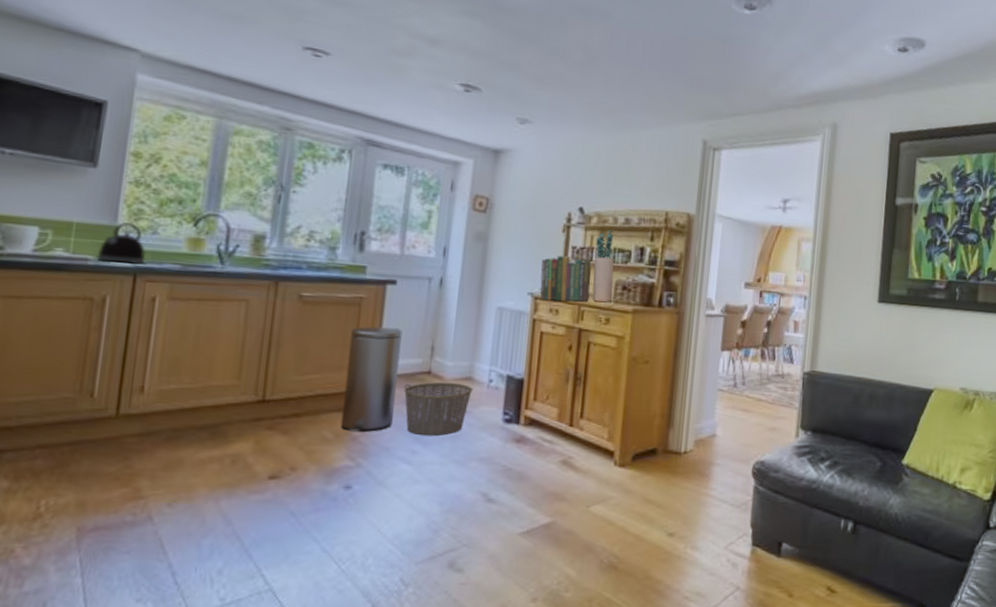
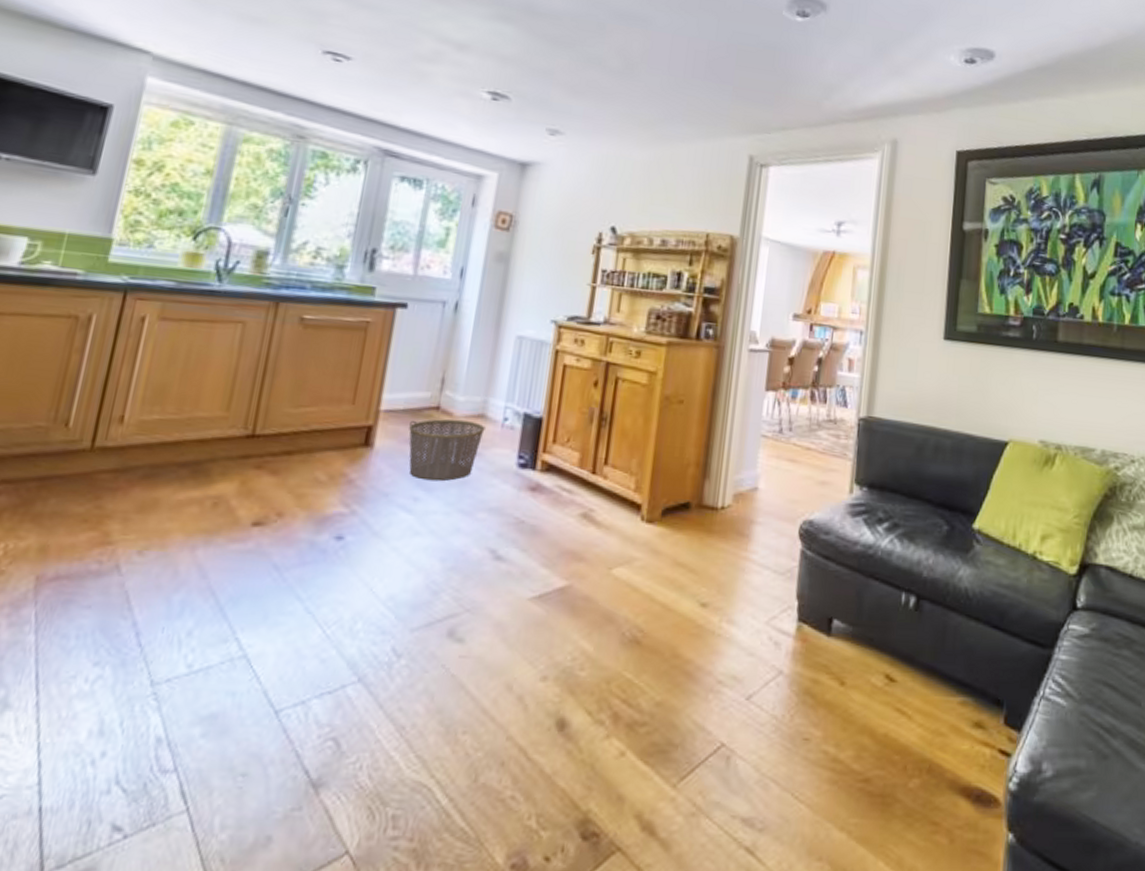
kettle: present [96,222,146,264] -> none [86,234,139,280]
pedal bin: present [340,326,403,433] -> none [336,354,411,475]
books: present [540,255,592,302] -> none [564,279,623,332]
vase: present [592,229,614,303] -> none [622,251,648,334]

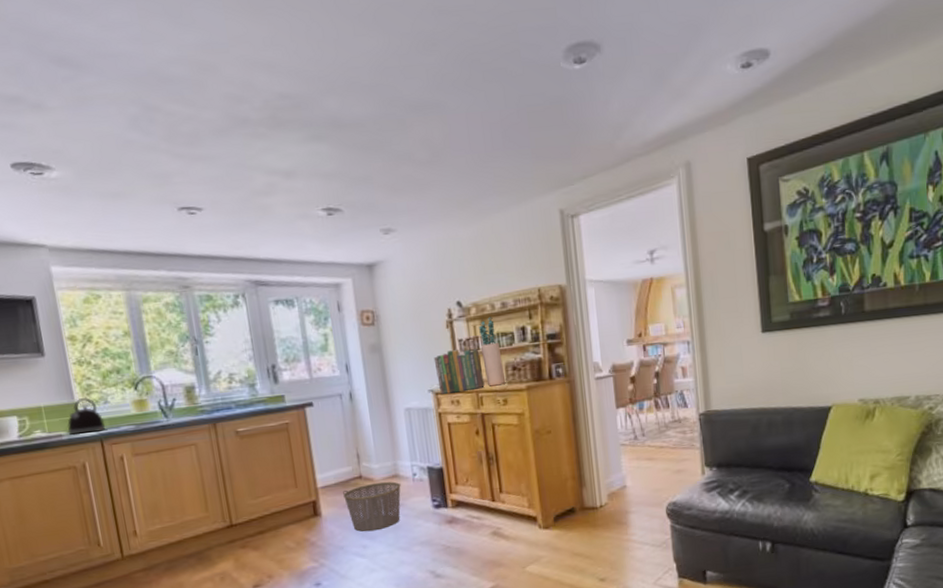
kettle: none [86,234,139,280] -> present [67,397,106,435]
books: none [564,279,623,332] -> present [433,348,485,395]
vase: none [622,251,648,334] -> present [479,315,506,387]

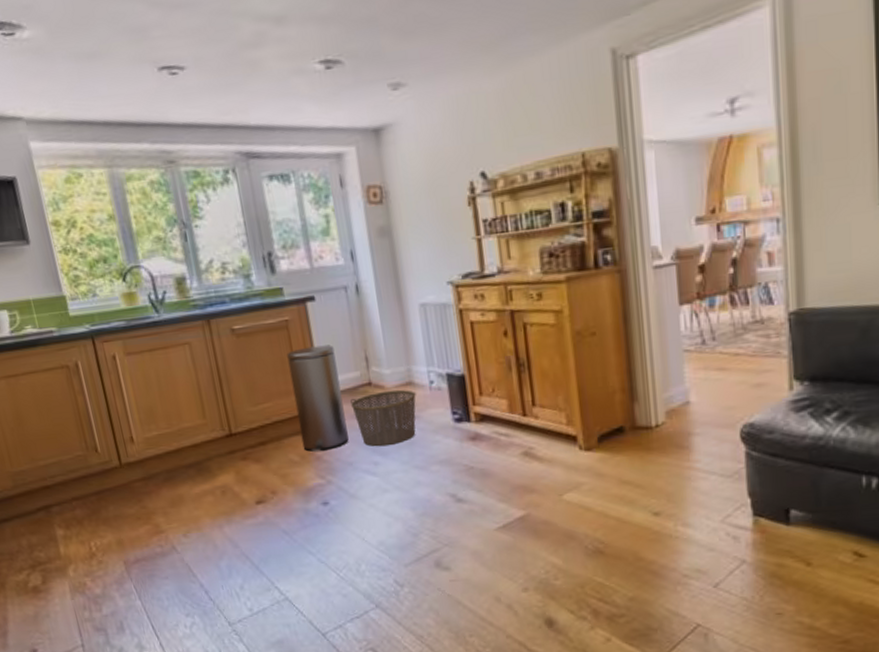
kettle: present [67,397,106,435] -> none [57,289,96,331]
pedal bin: none [286,444,341,539] -> present [287,345,349,453]
books: present [433,348,485,395] -> none [453,229,514,288]
vase: present [479,315,506,387] -> none [508,189,541,278]

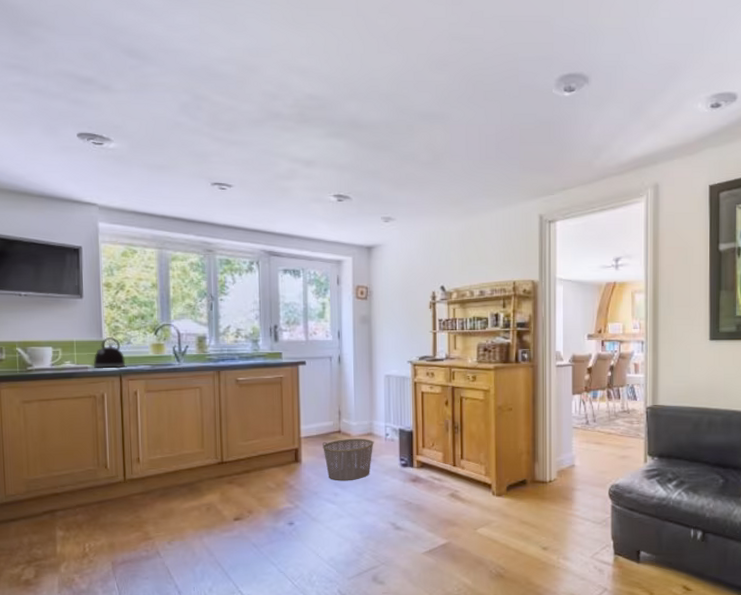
kettle: none [57,289,96,331] -> present [93,336,126,368]
pedal bin: present [287,345,349,453] -> none [277,399,317,482]

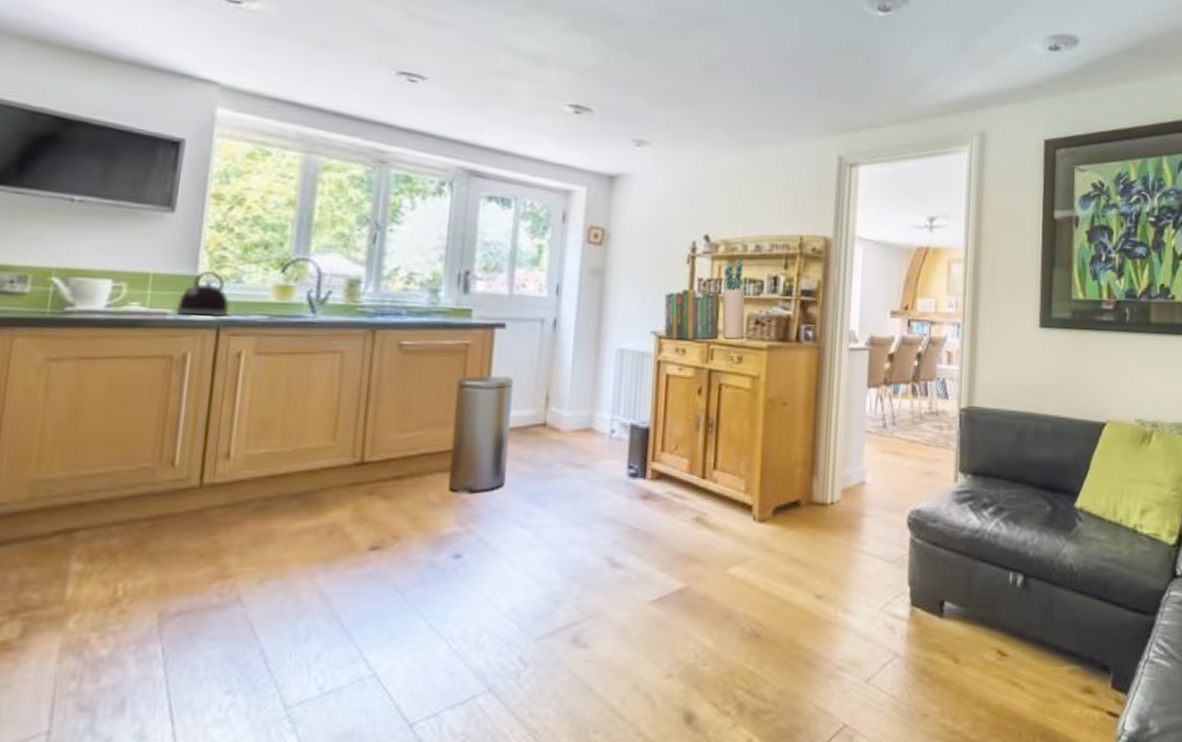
pedal bin: none [277,399,317,482] -> present [448,375,514,495]
basket: present [323,438,374,481] -> none [517,434,593,496]
books: none [415,327,457,367] -> present [664,288,720,340]
vase: none [458,301,477,363] -> present [722,257,746,340]

